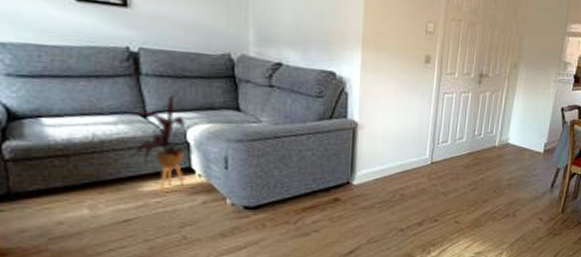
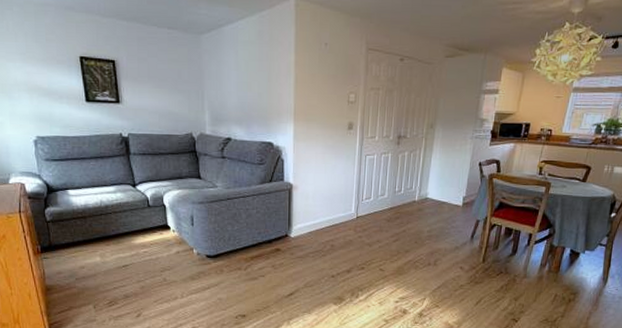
house plant: present [132,95,193,193] -> none [125,168,168,245]

